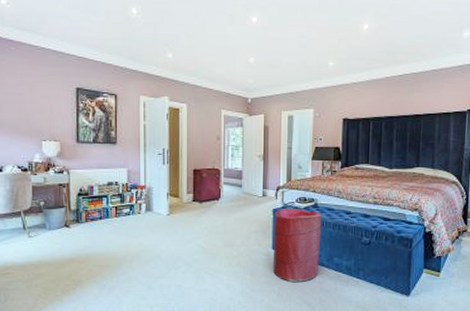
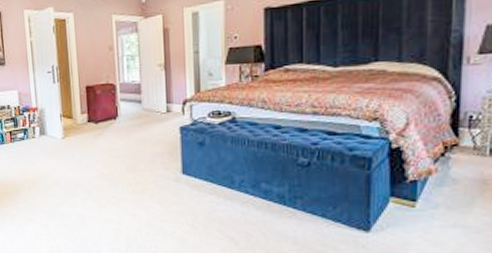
laundry hamper: present [273,209,322,282] -> none [182,125,243,212]

